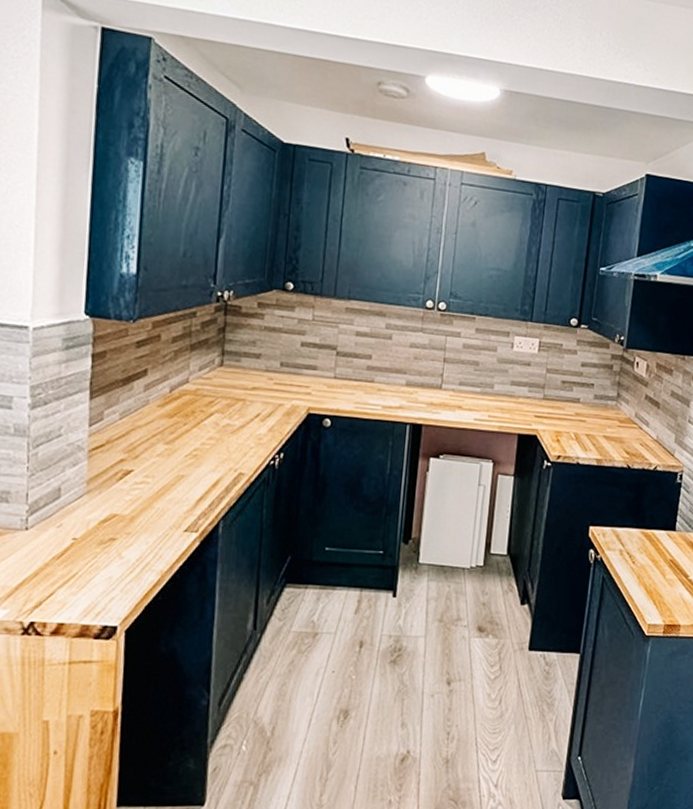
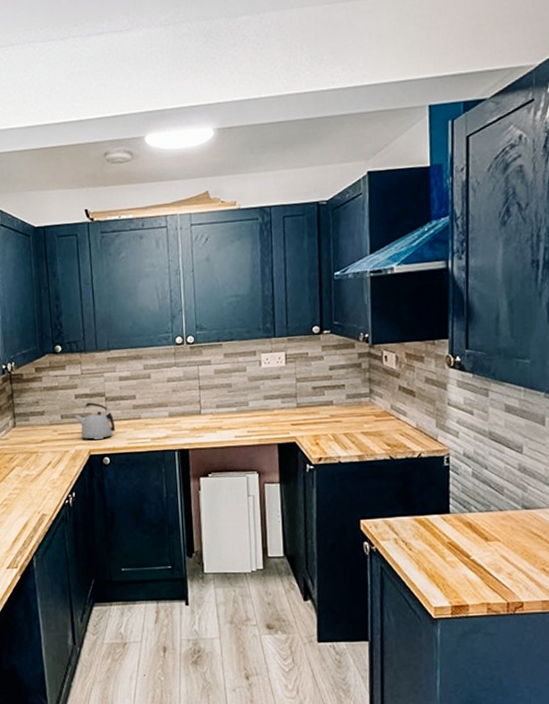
kettle: none [296,353,344,398] -> present [74,402,116,440]

